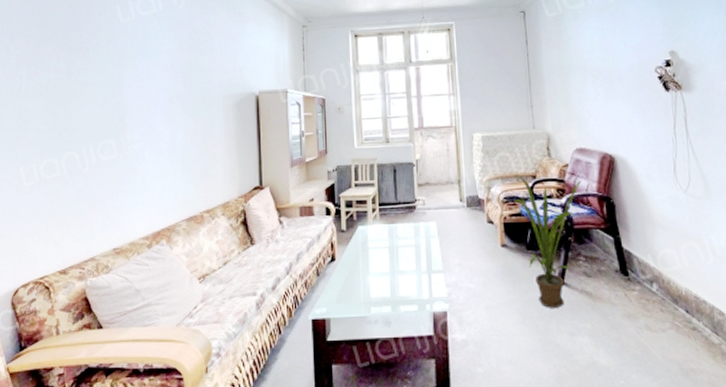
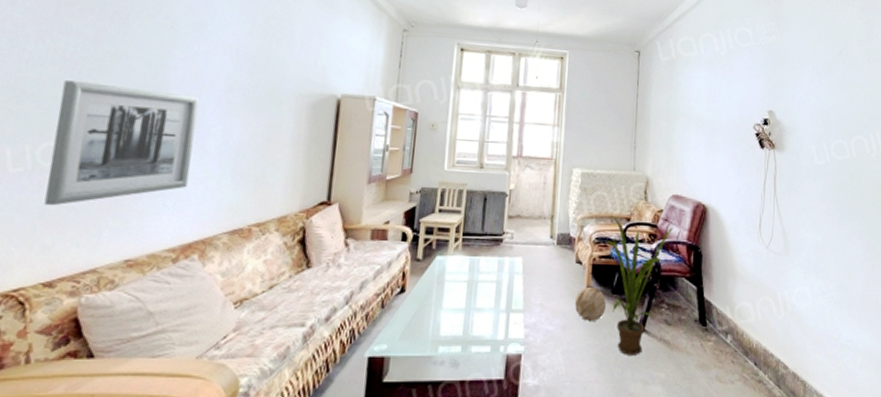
wall art: none [50,107,150,210] -> present [44,80,200,206]
decorative ball: none [491,244,523,277] -> present [574,286,607,321]

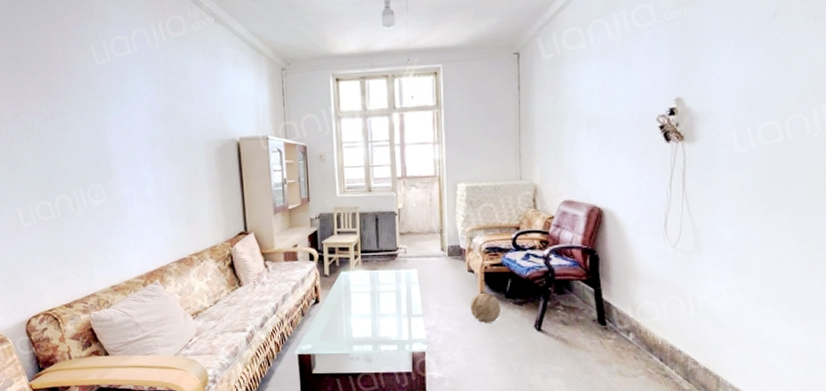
wall art: present [44,80,200,206] -> none [39,152,140,250]
house plant: present [605,215,674,355] -> none [495,225,567,352]

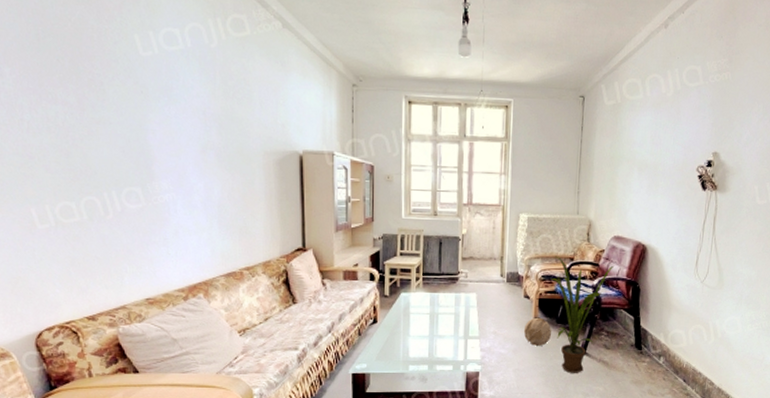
house plant: none [495,225,567,352] -> present [550,255,615,373]

